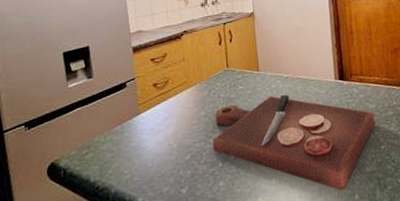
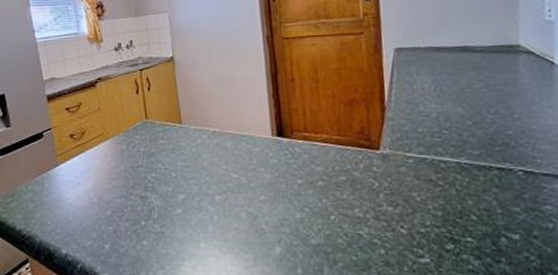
cutting board: present [213,94,375,190] -> none [134,151,323,261]

